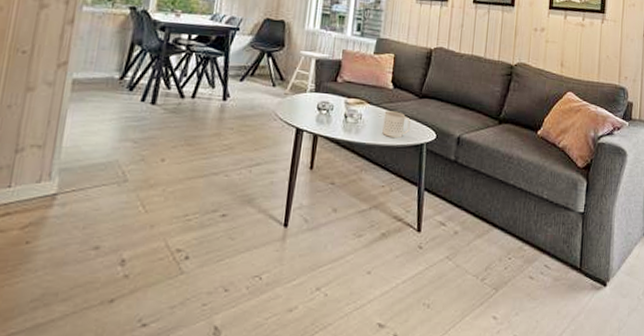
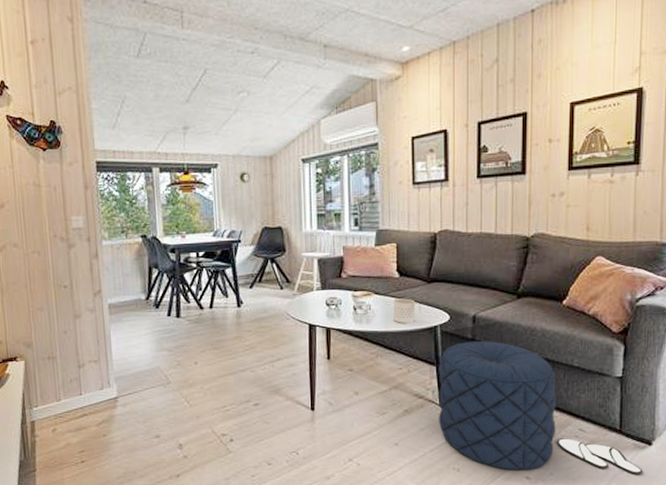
pouf: none [414,162,527,309] -> present [439,340,557,471]
slippers: none [524,274,598,319] -> present [556,438,643,475]

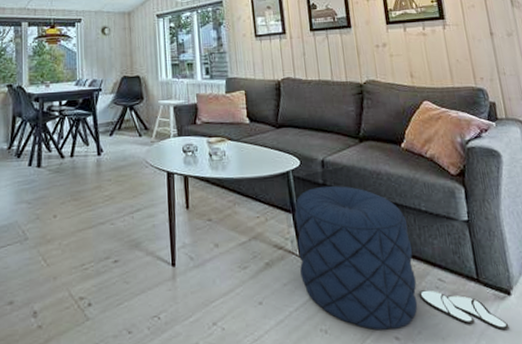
mug: present [393,298,421,324] -> none [246,144,273,170]

